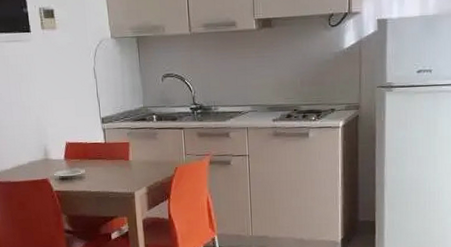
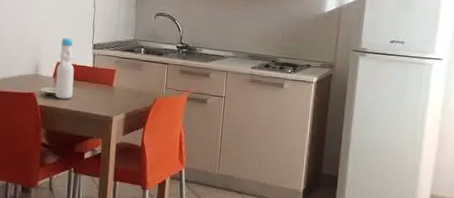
bottle: none [66,114,89,181] -> present [55,37,74,99]

